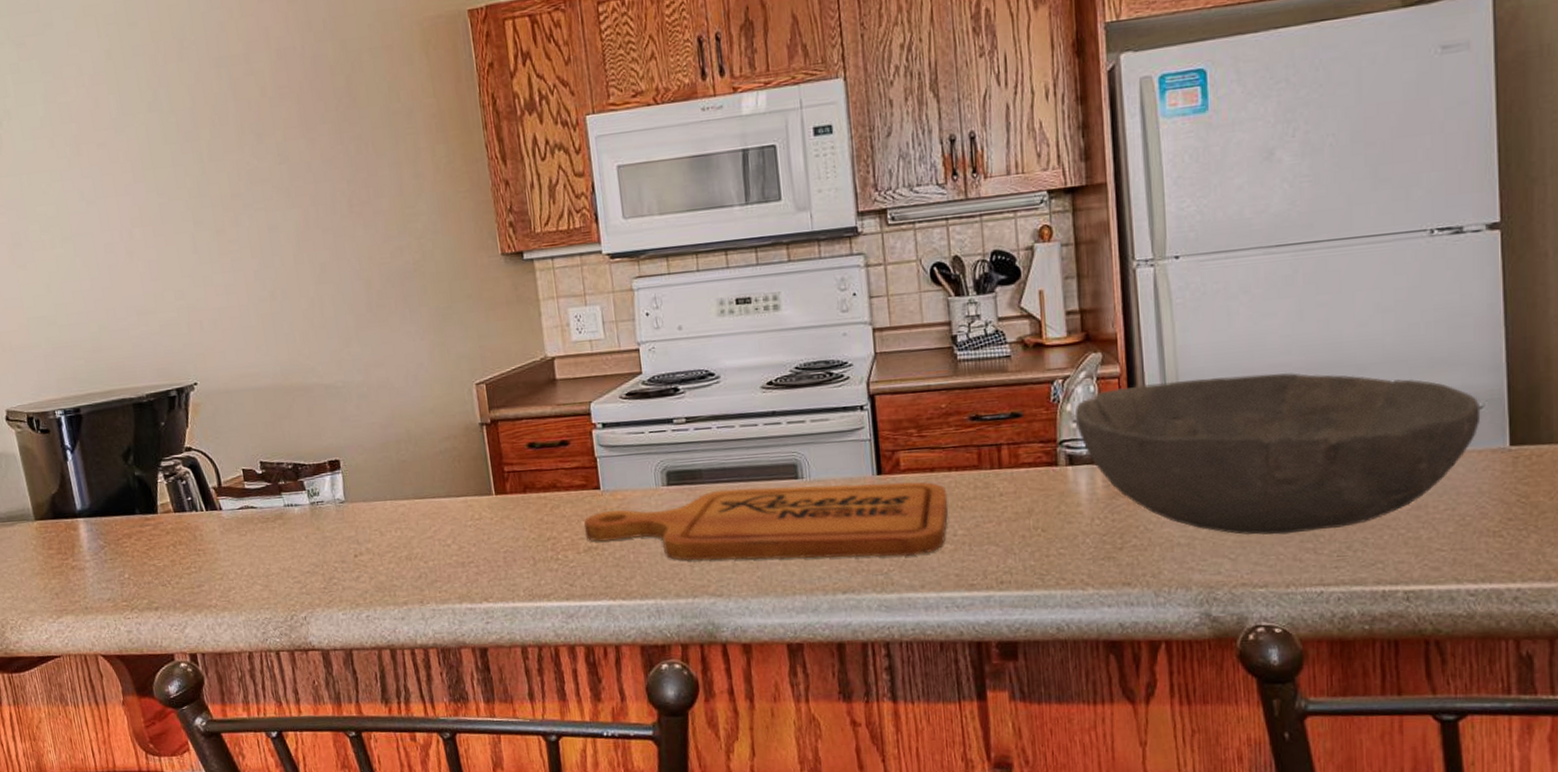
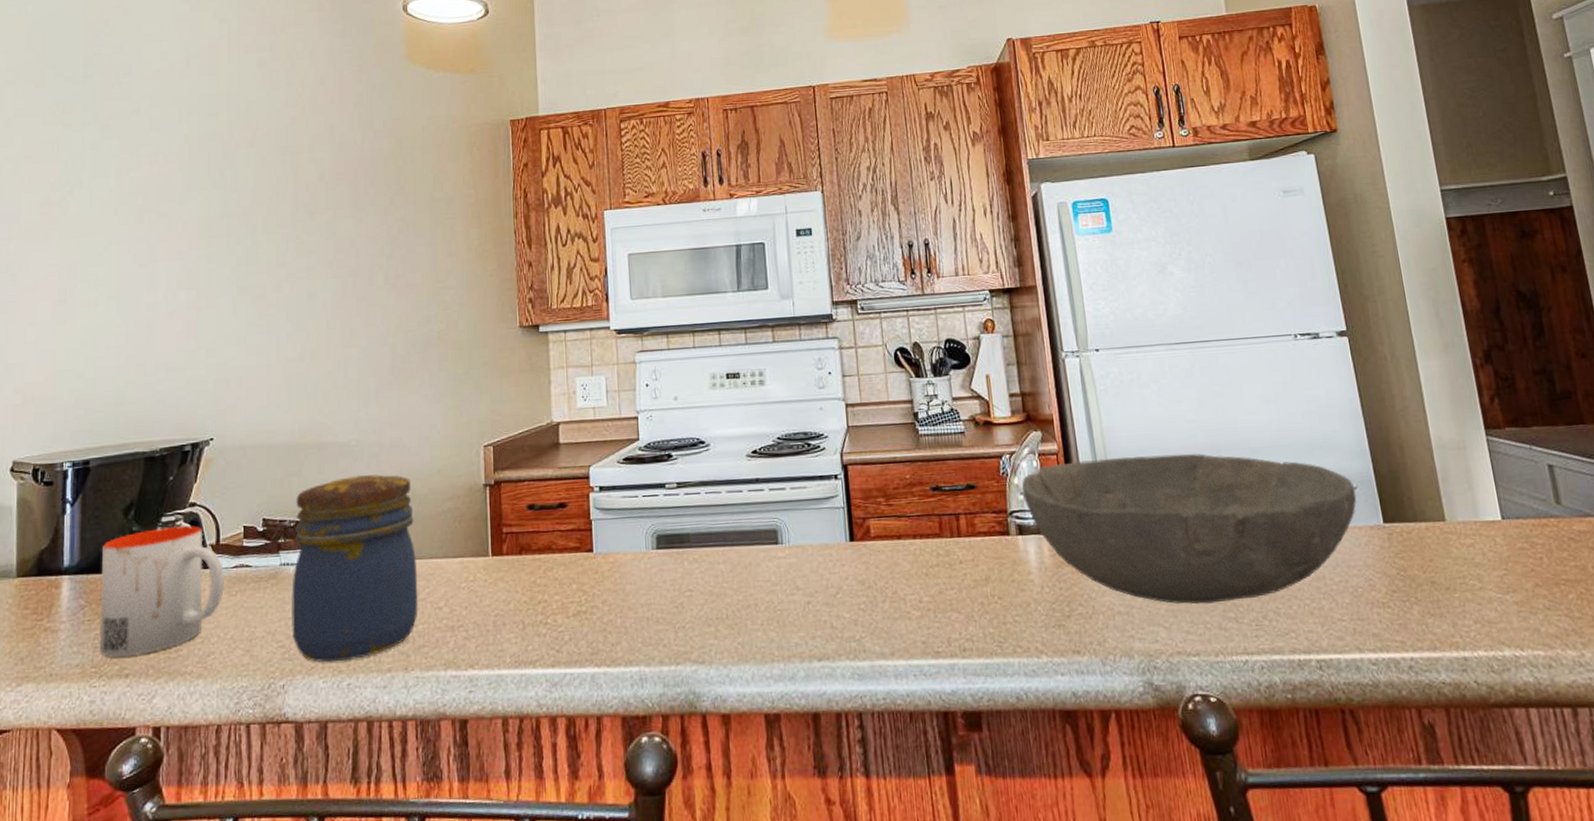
mug: none [109,469,234,592] -> present [100,525,224,657]
jar: none [289,415,427,597] -> present [292,474,418,663]
cutting board: present [583,481,948,561] -> none [574,548,914,626]

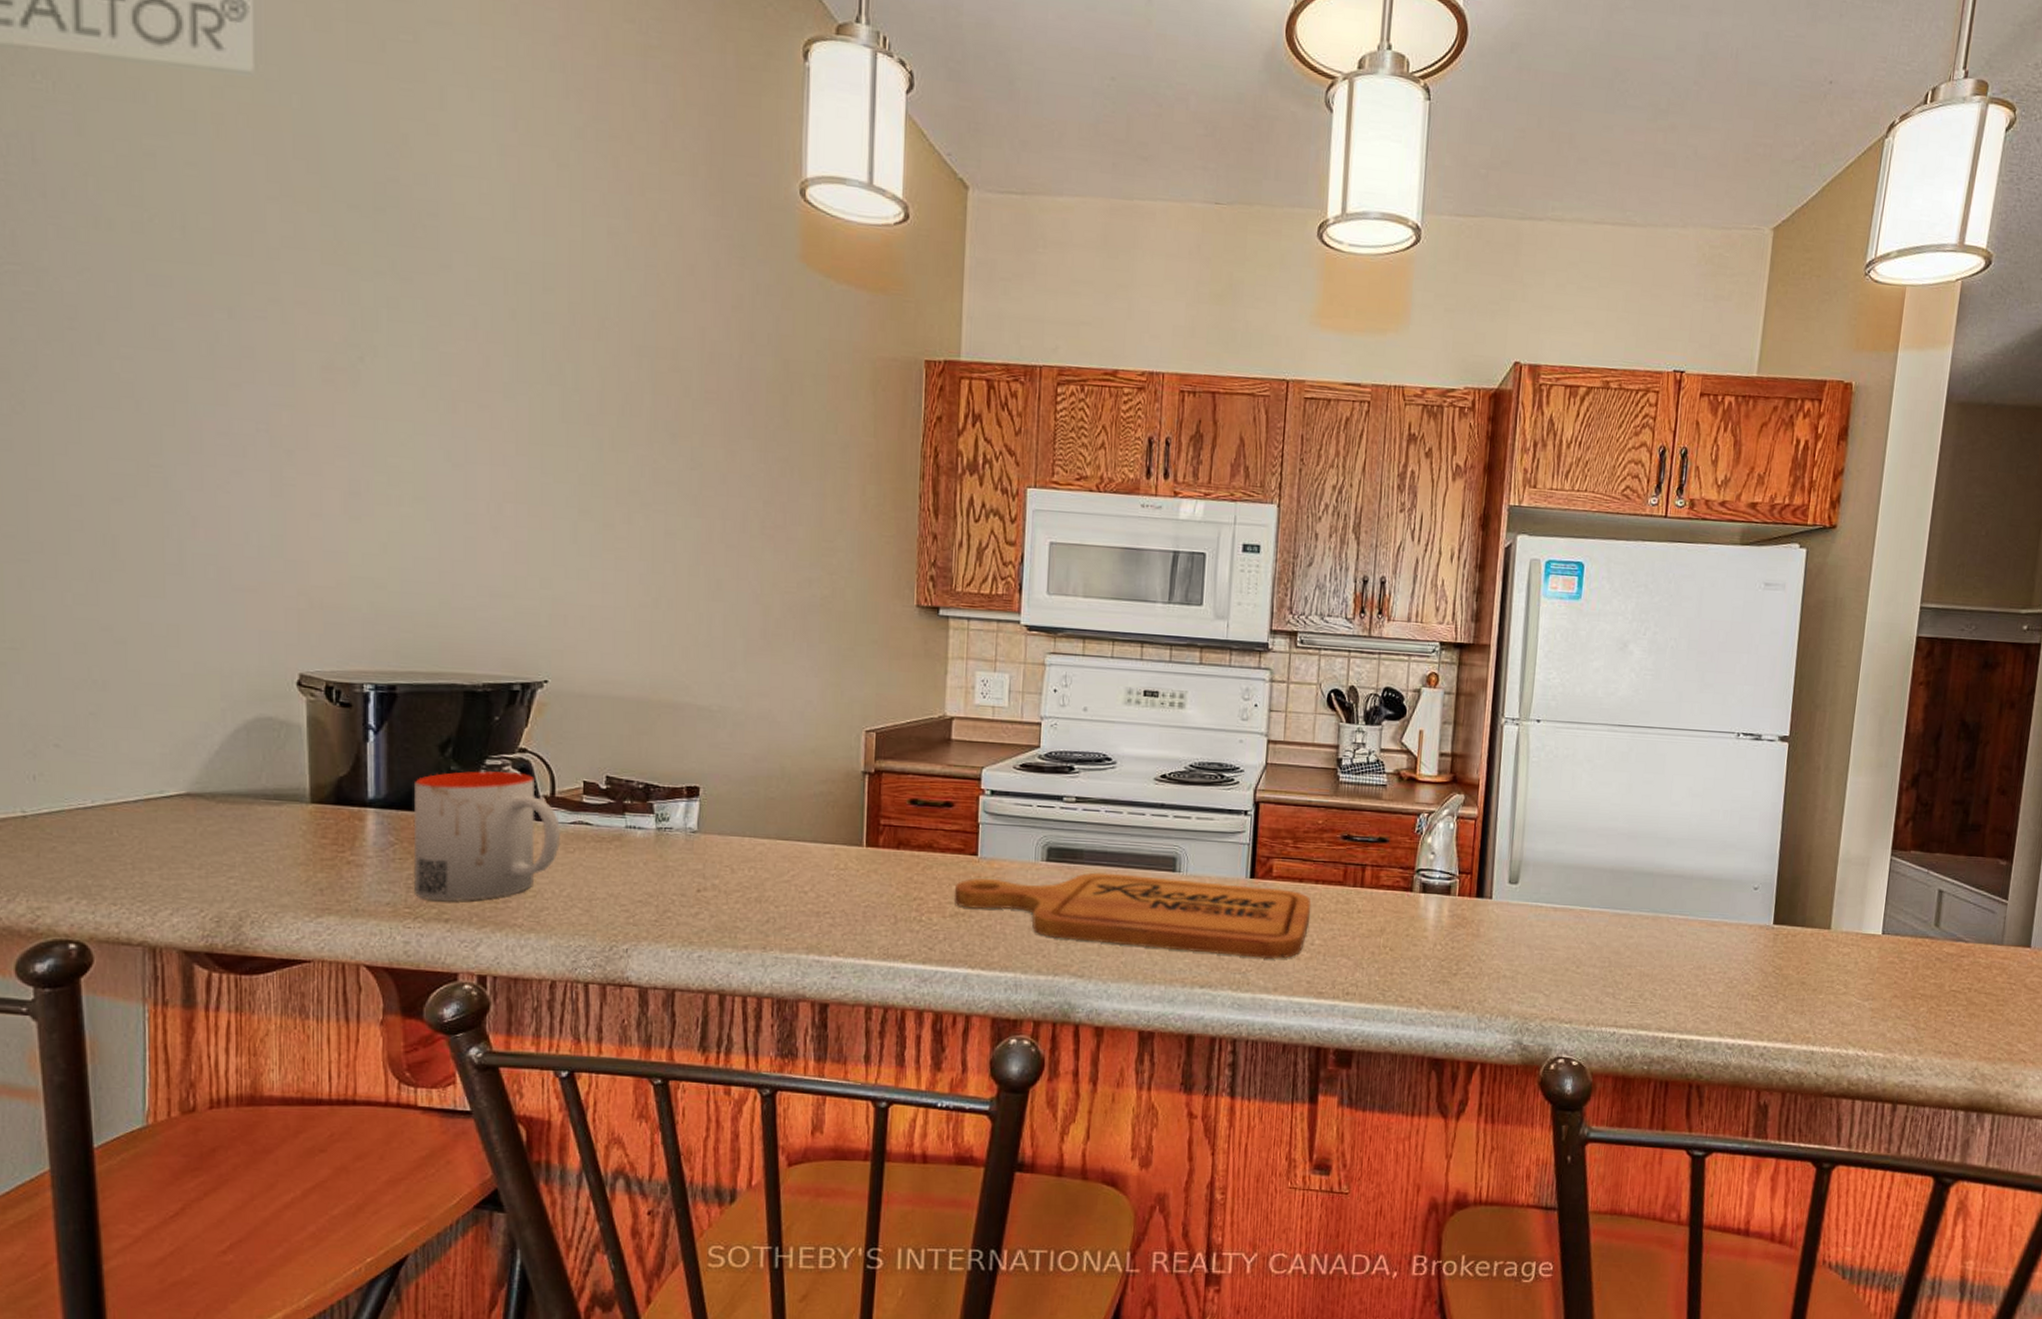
jar: present [292,474,418,663] -> none [637,743,782,934]
cutting board: none [574,548,914,626] -> present [953,872,1312,960]
bowl: present [1021,453,1357,604] -> none [1433,829,1756,978]

